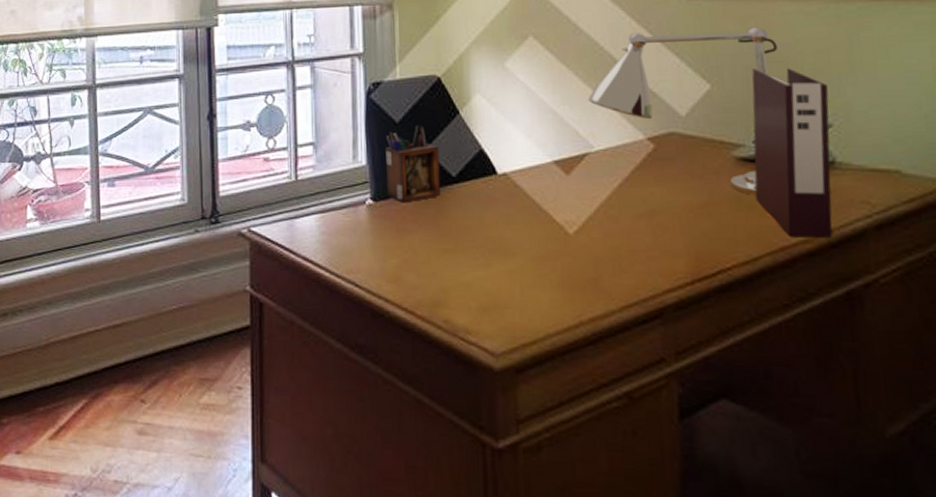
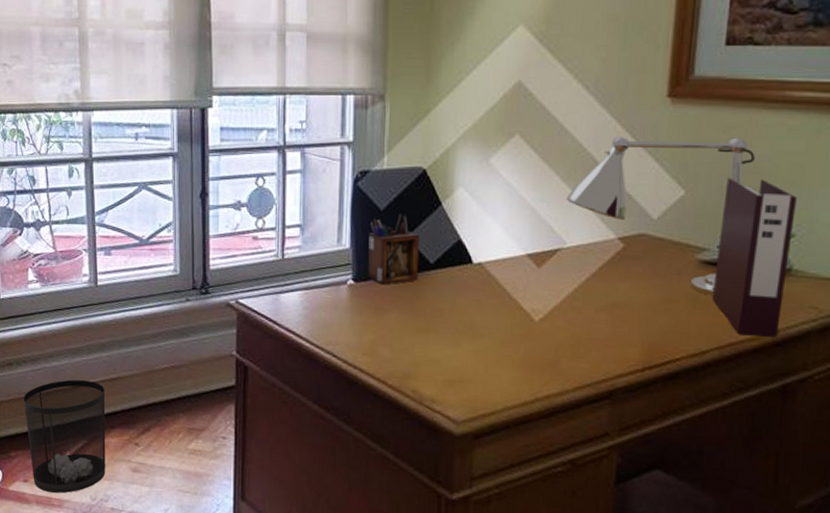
waste bin: none [17,329,109,465] -> present [22,379,106,493]

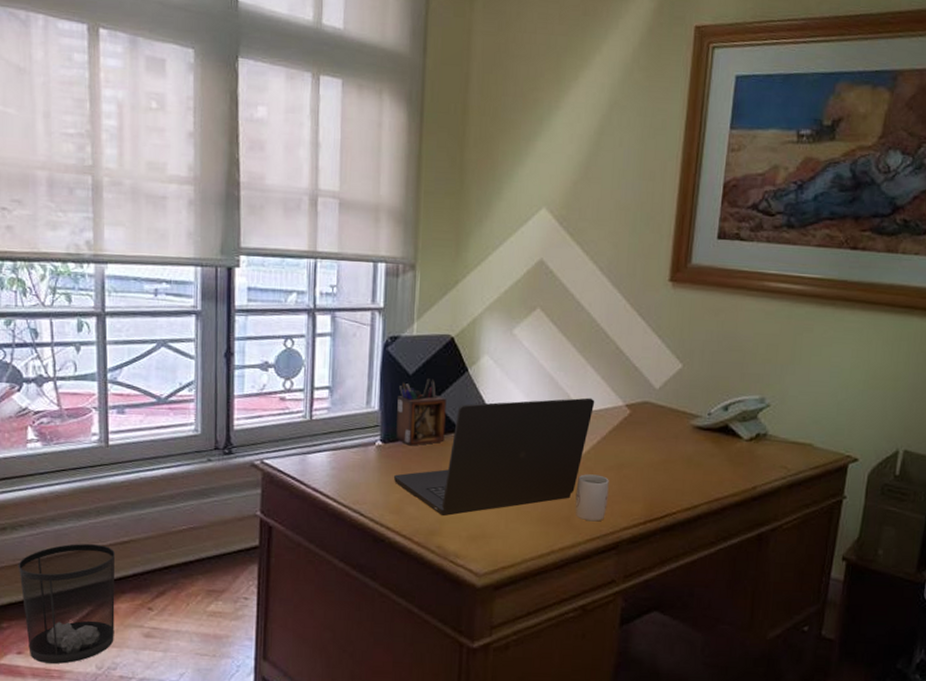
laptop: none [366,230,583,359] -> present [393,397,595,517]
mug: none [561,315,600,368] -> present [575,474,609,522]
desk lamp: present [566,136,755,295] -> none [581,313,739,457]
binder: present [712,178,797,337] -> none [703,354,772,493]

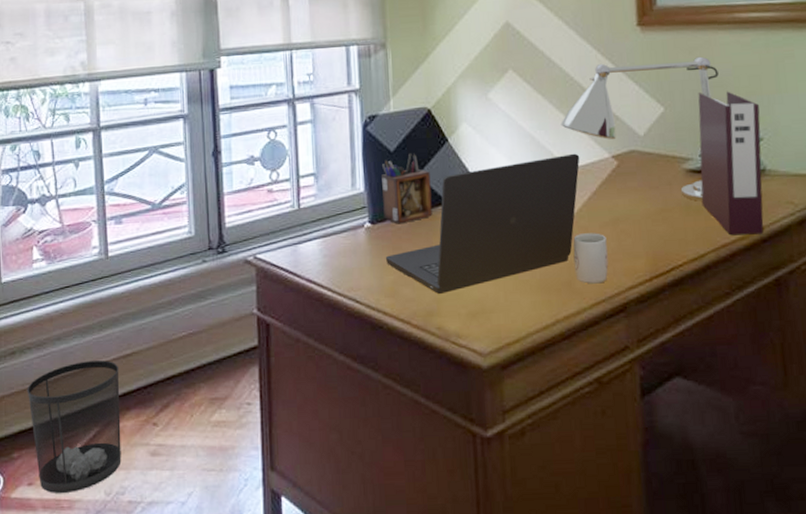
desk lamp: none [581,313,739,457] -> present [560,56,719,201]
binder: none [703,354,772,493] -> present [698,91,764,235]

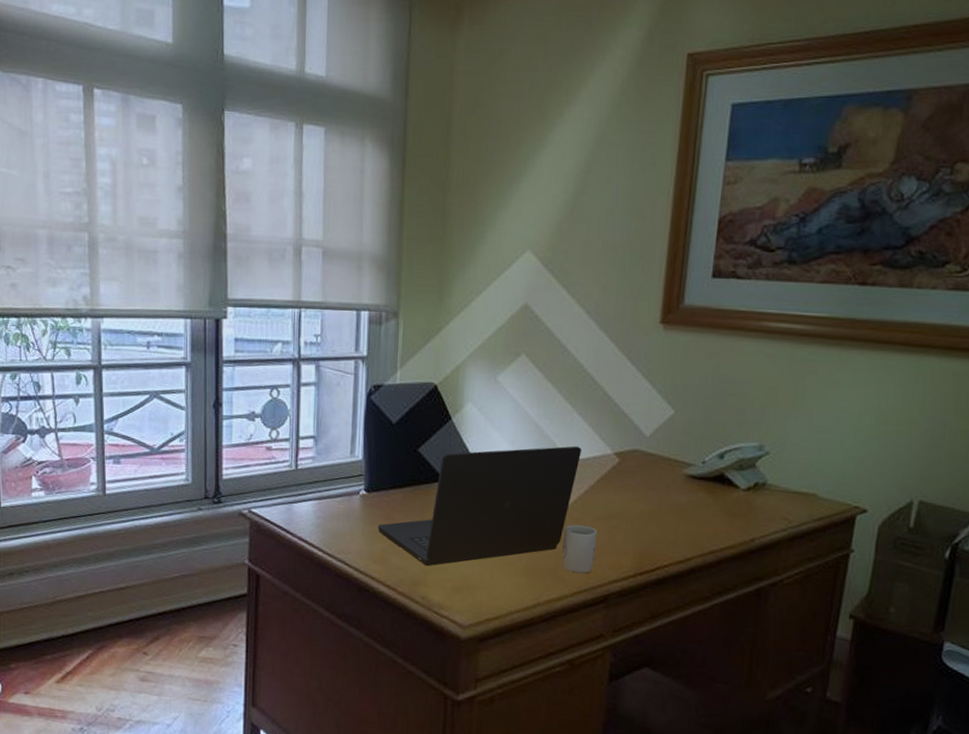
waste bin: present [27,360,122,493] -> none [24,589,113,704]
desk organizer: present [382,153,433,224] -> none [380,427,430,496]
desk lamp: present [560,56,719,201] -> none [567,358,736,507]
binder: present [698,91,764,235] -> none [696,400,771,545]

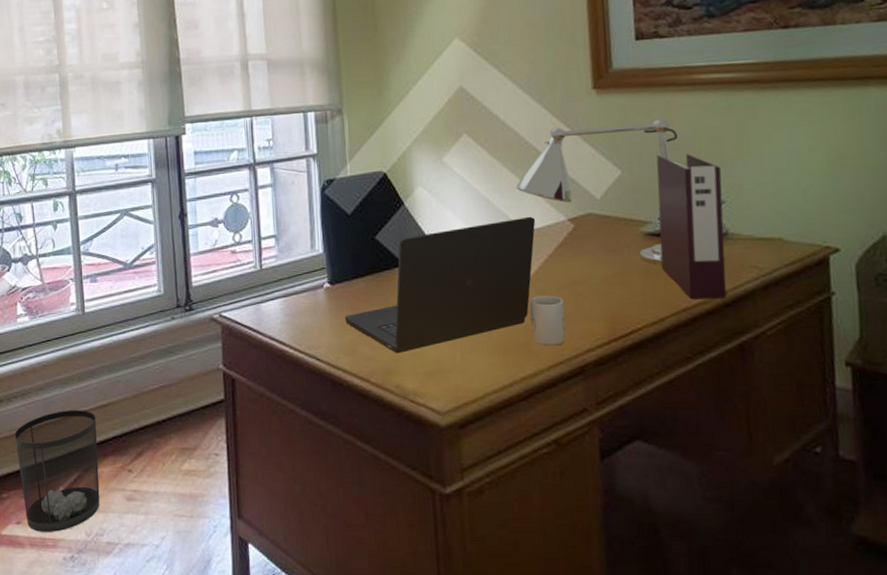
waste bin: none [24,589,113,704] -> present [14,410,100,532]
desk lamp: none [567,358,736,507] -> present [516,119,678,265]
binder: none [696,400,771,545] -> present [656,153,727,300]

